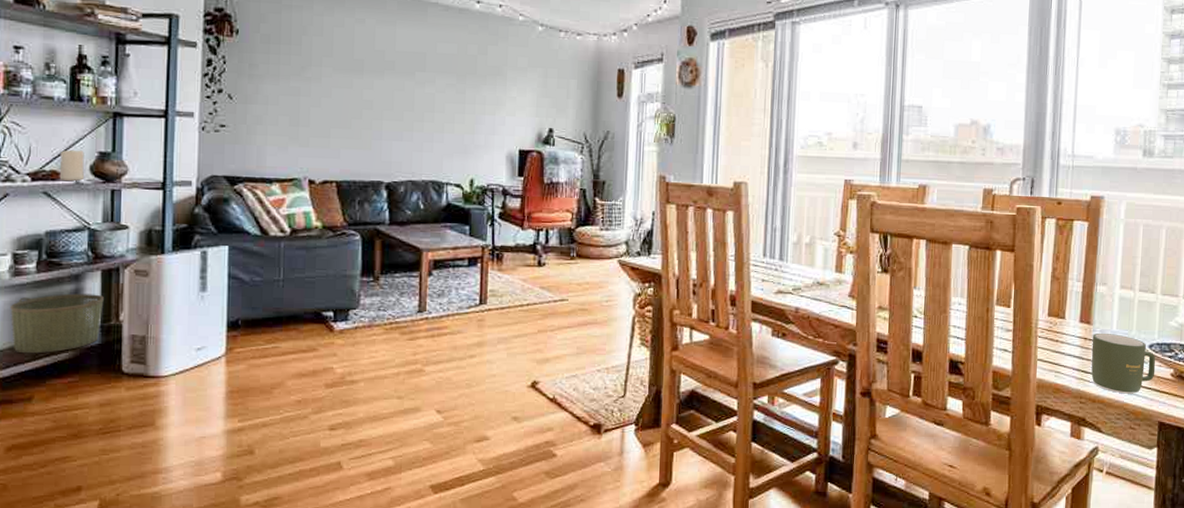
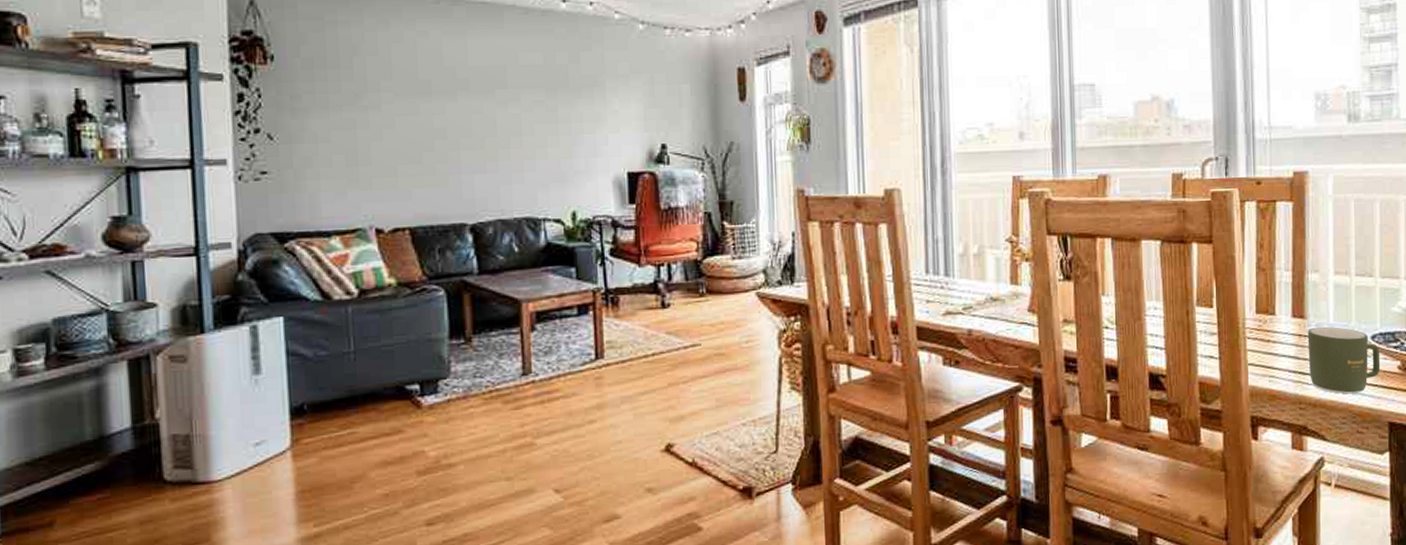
basket: present [9,293,104,354] -> none [15,389,134,470]
candle: present [59,149,85,182] -> none [62,216,97,256]

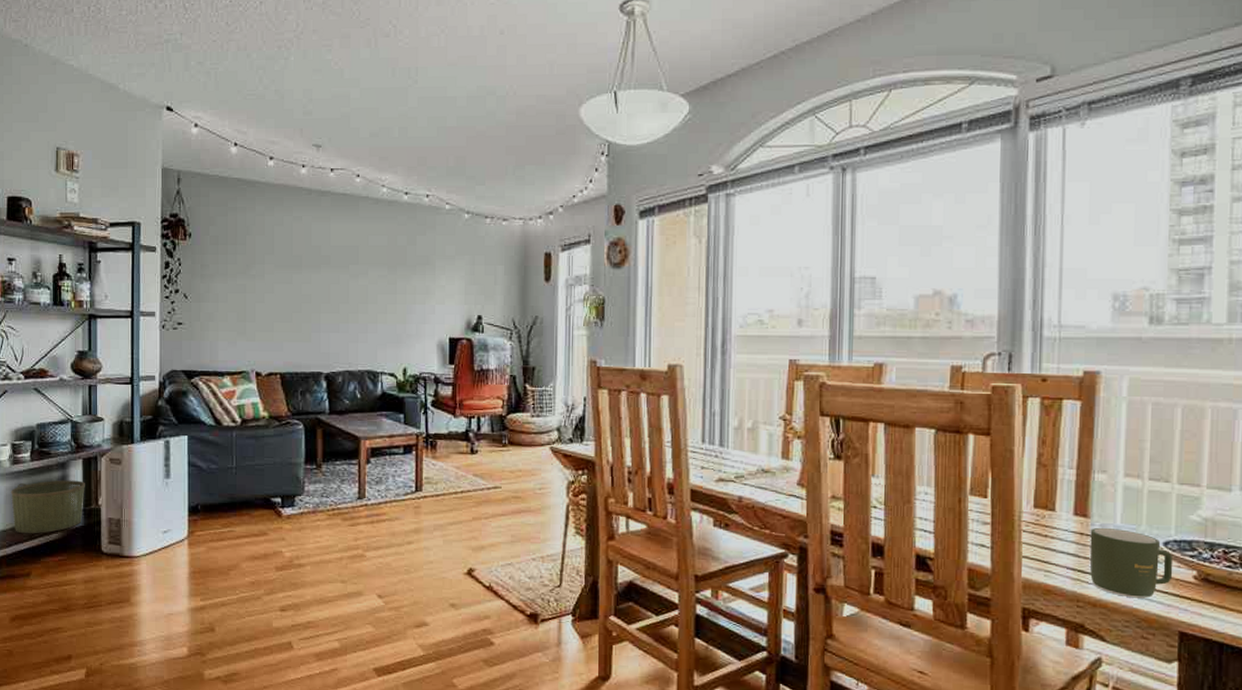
basket: none [15,389,134,470] -> present [10,480,85,534]

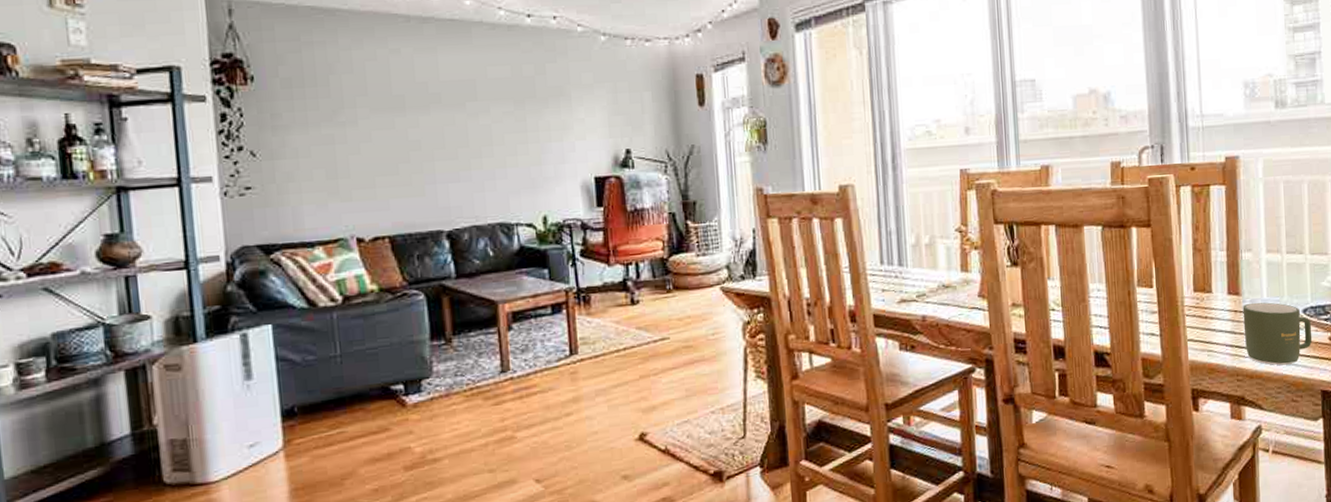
basket: present [10,480,85,534] -> none [19,398,132,478]

